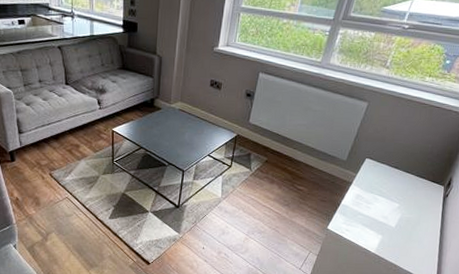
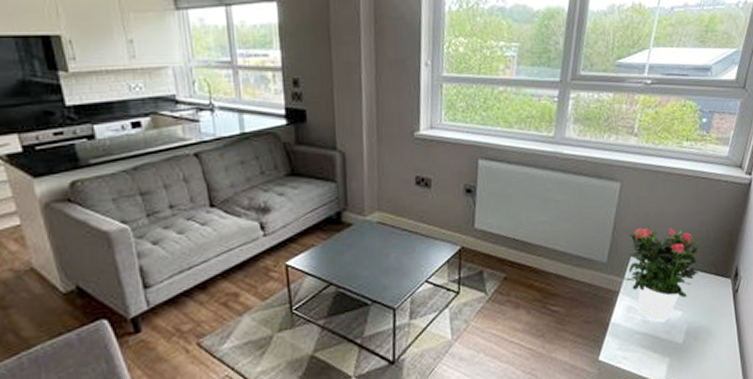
potted flower: none [356,138,425,209] -> present [623,226,701,321]

